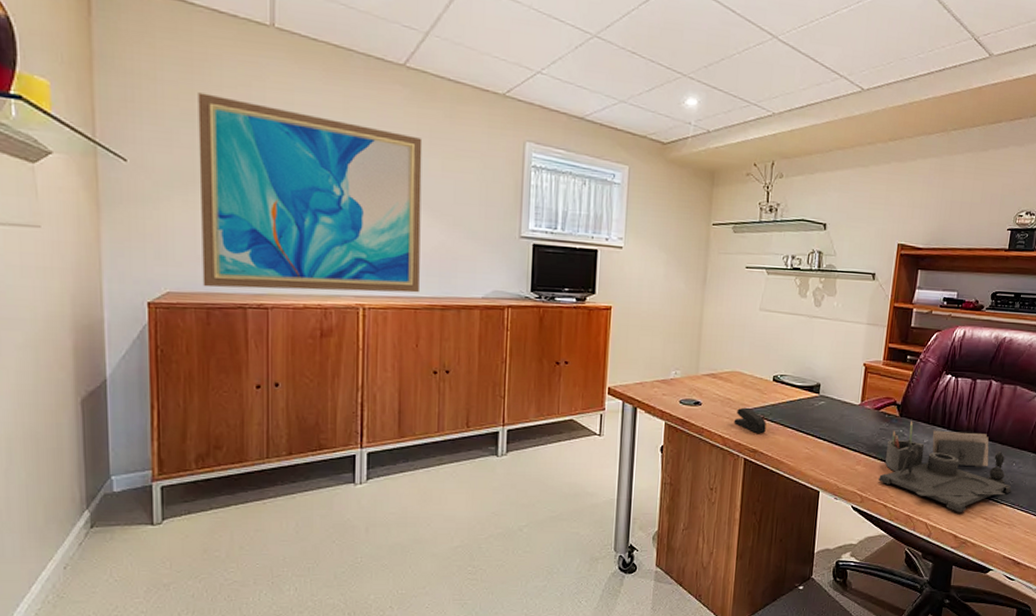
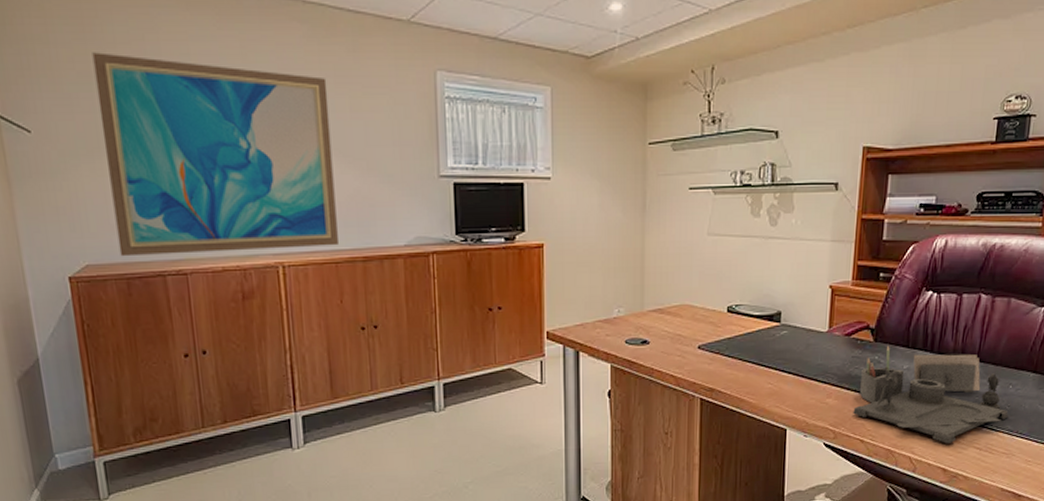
stapler: present [733,407,766,434] -> none [686,343,723,371]

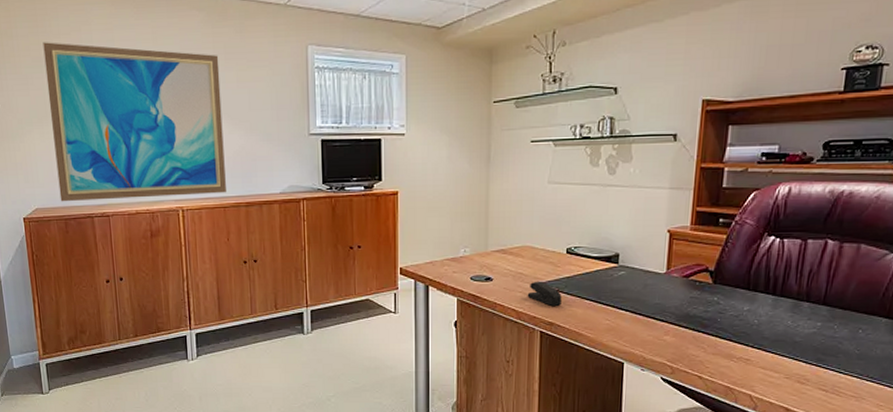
stapler: none [686,343,723,371] -> present [527,281,562,307]
desk organizer: present [853,343,1008,443] -> none [691,286,858,384]

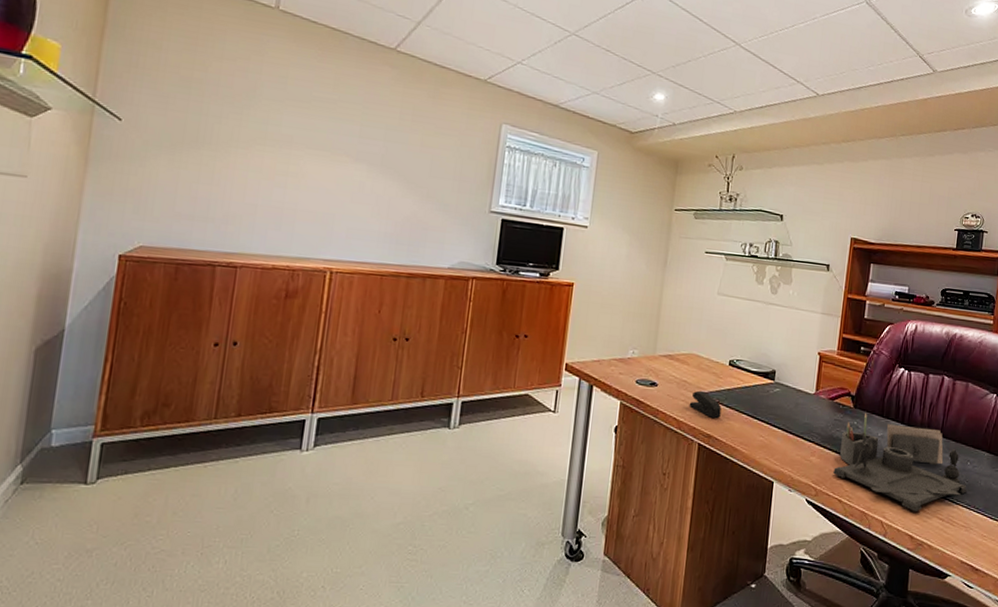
wall art: present [43,42,226,202] -> none [176,62,405,260]
desk organizer: none [691,286,858,384] -> present [833,411,967,511]

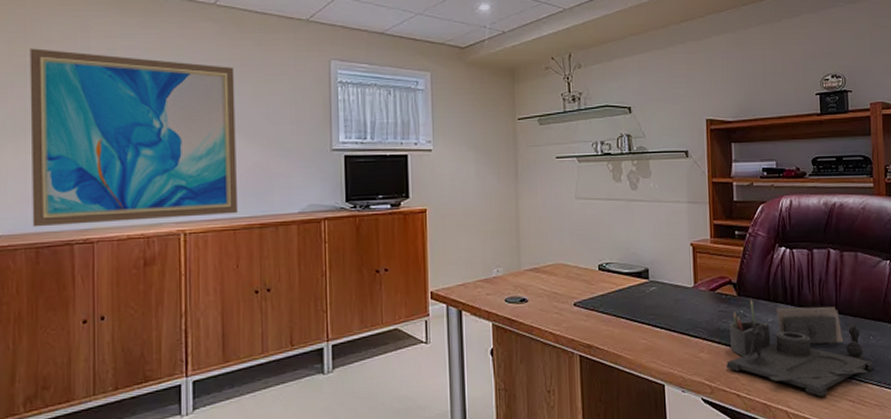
wall art: none [176,62,405,260] -> present [30,48,237,227]
stapler: present [689,390,722,419] -> none [563,300,598,328]

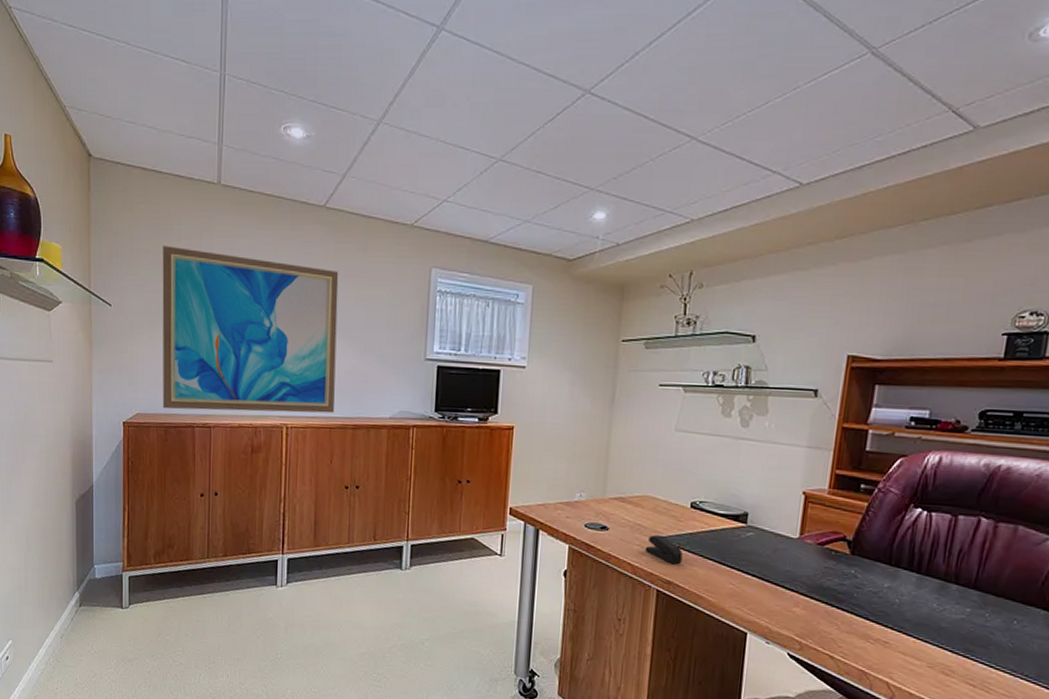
stapler: none [563,300,598,328] -> present [645,534,683,565]
desk organizer: present [726,297,874,396] -> none [823,558,1011,674]

